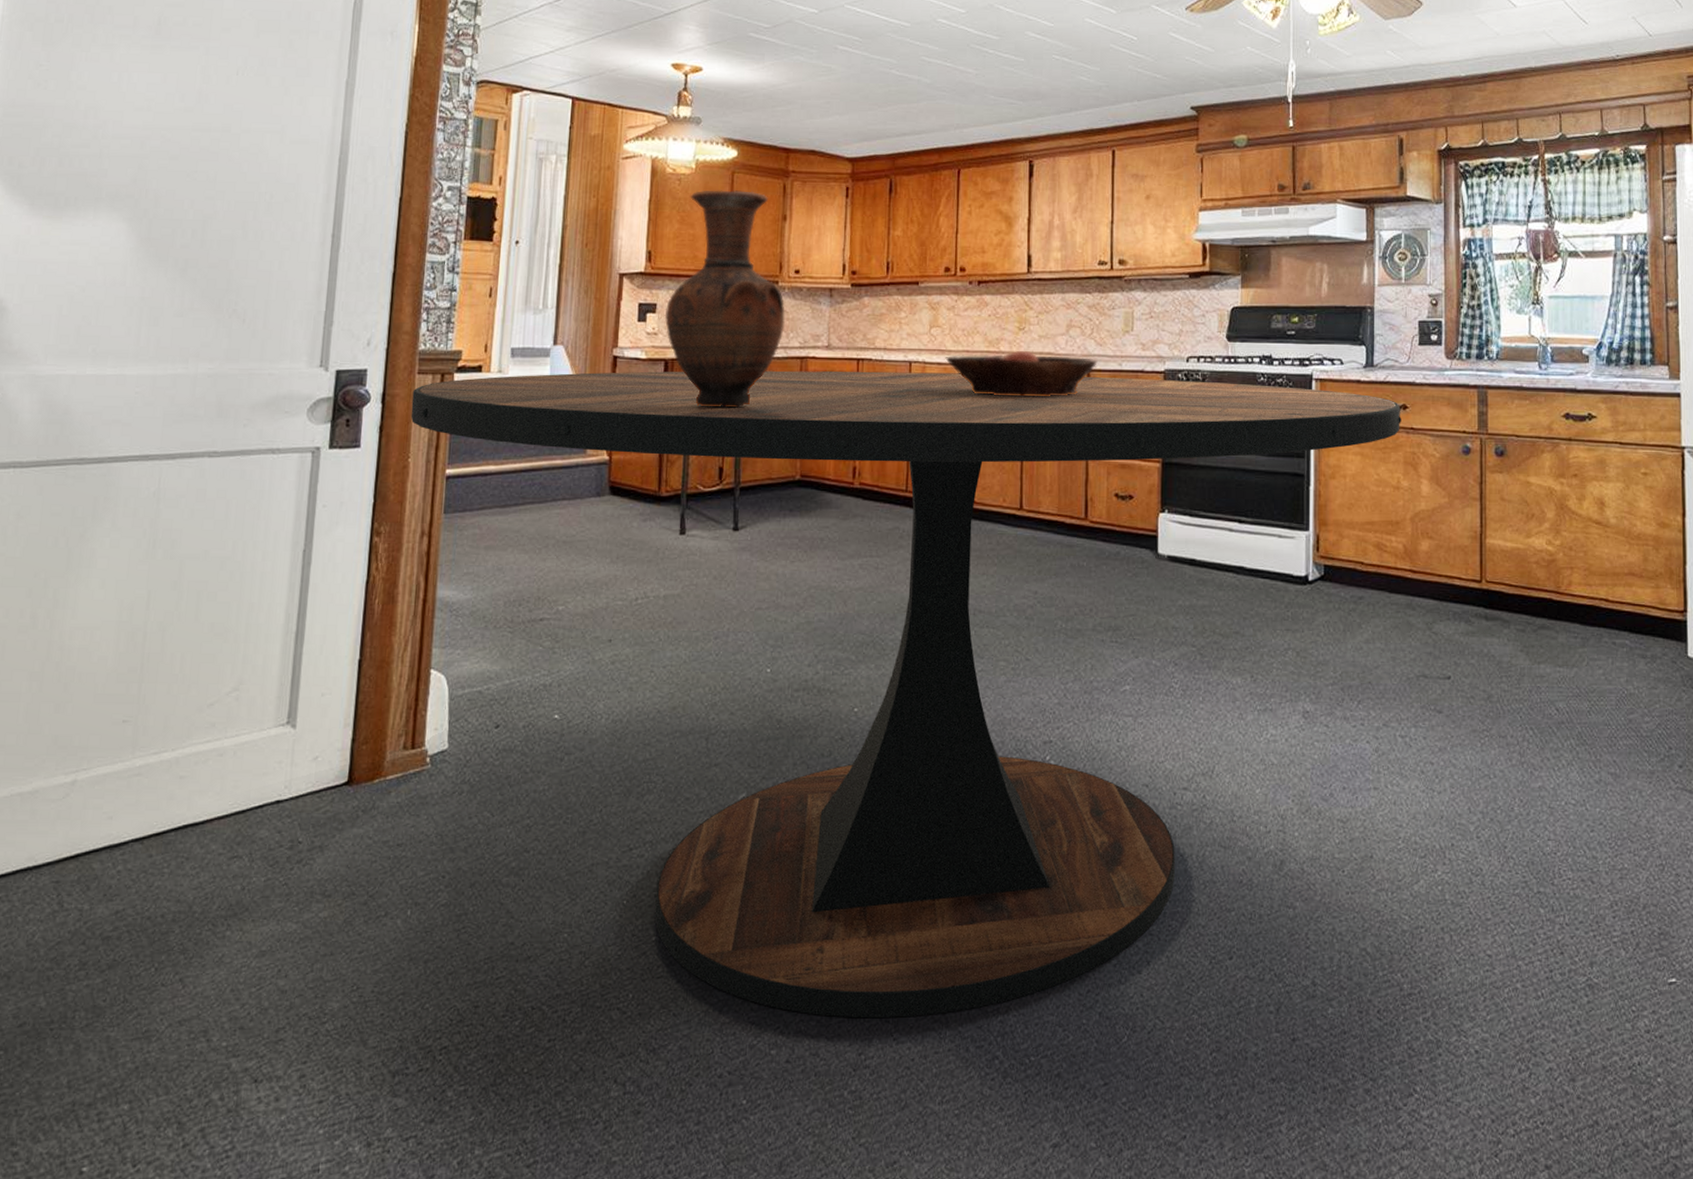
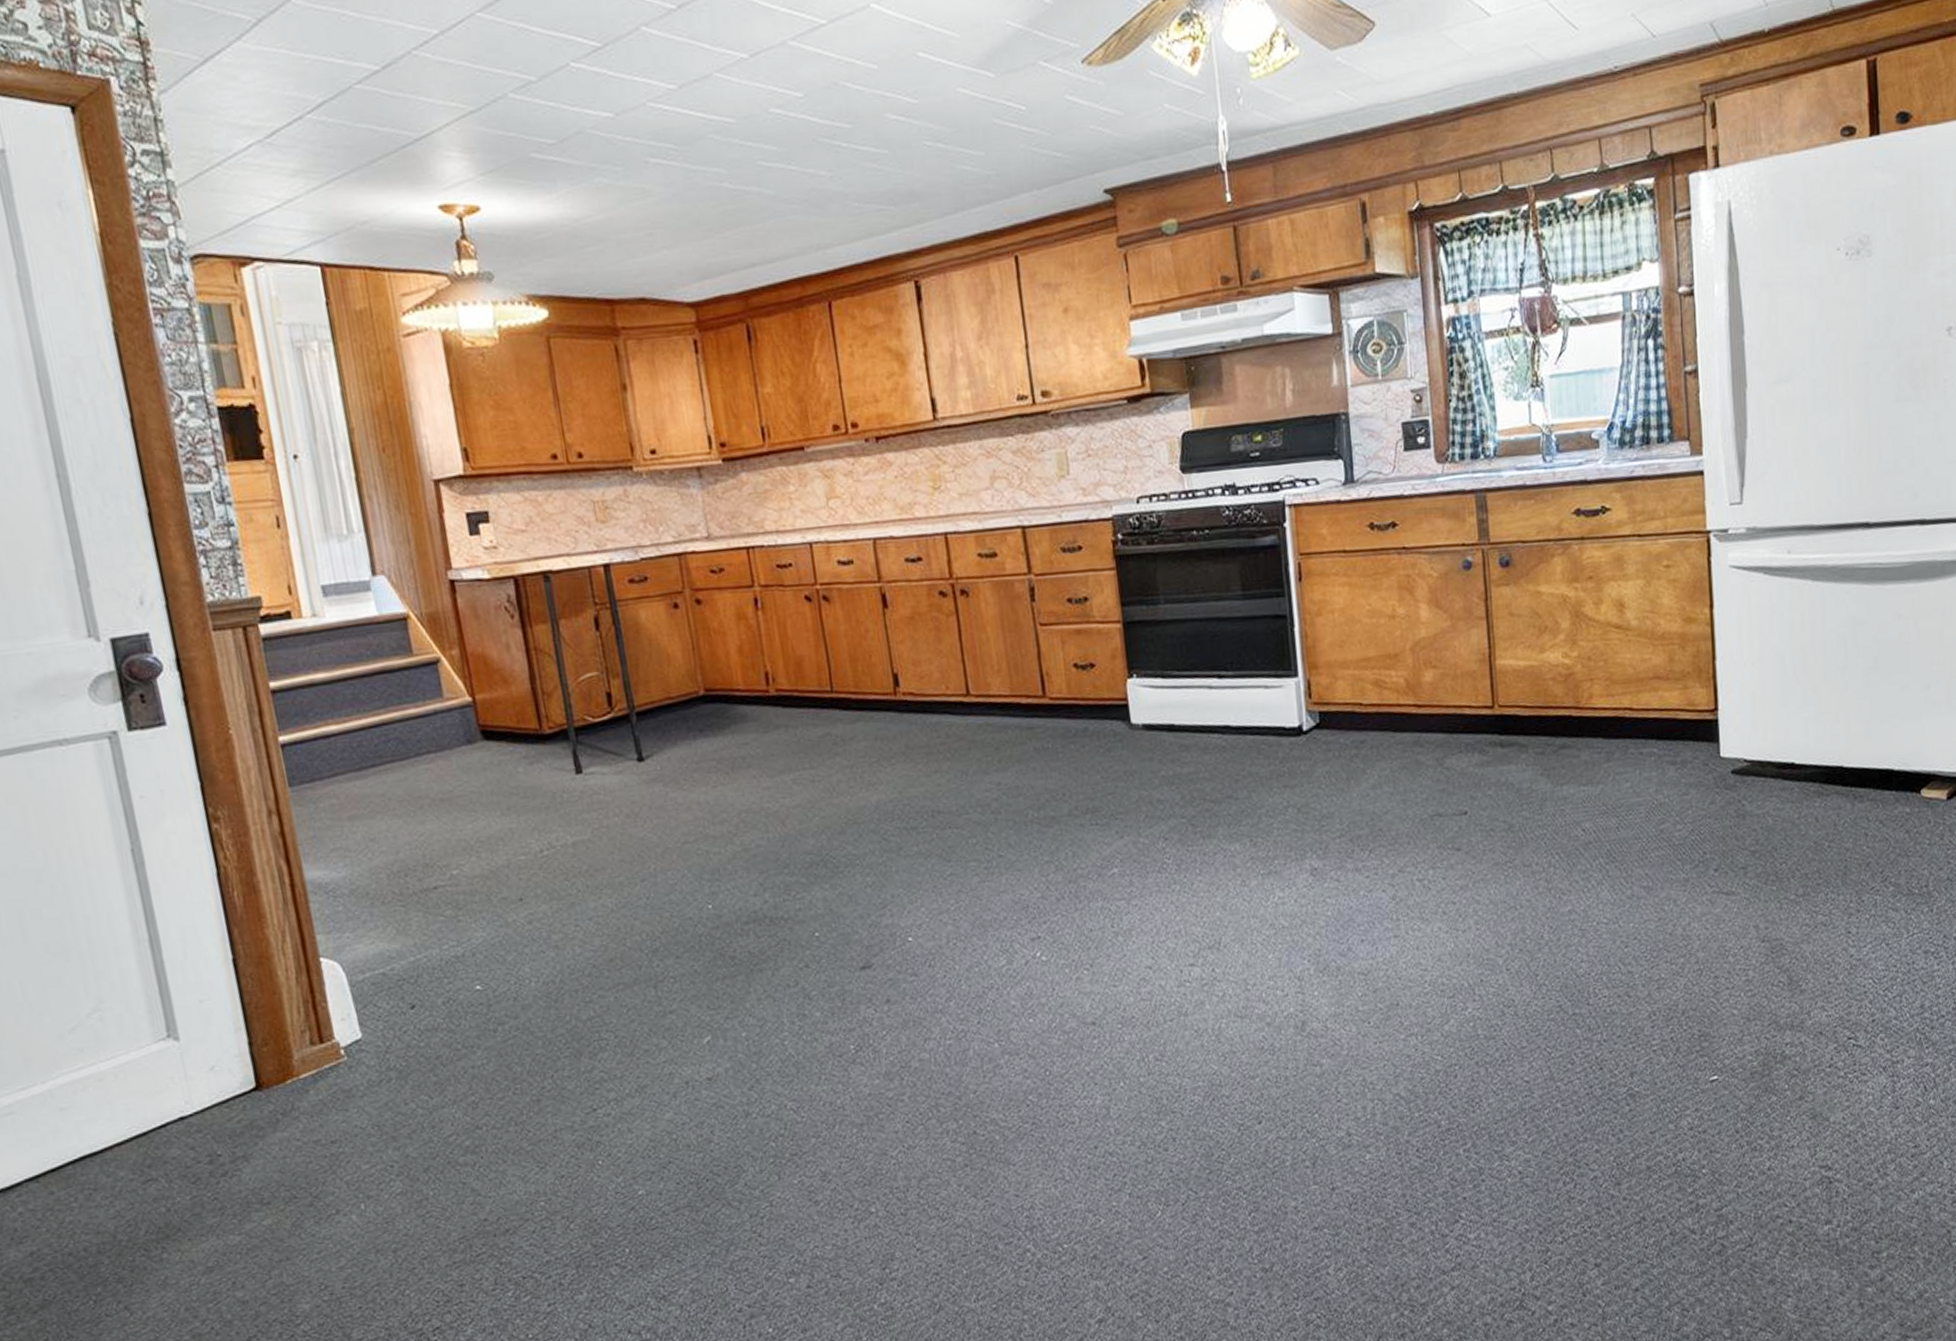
dining table: present [410,370,1401,1019] -> none [212,515,1391,1240]
vase: present [664,190,785,408] -> none [500,358,651,626]
bowl: present [945,350,1098,397] -> none [851,512,1033,571]

